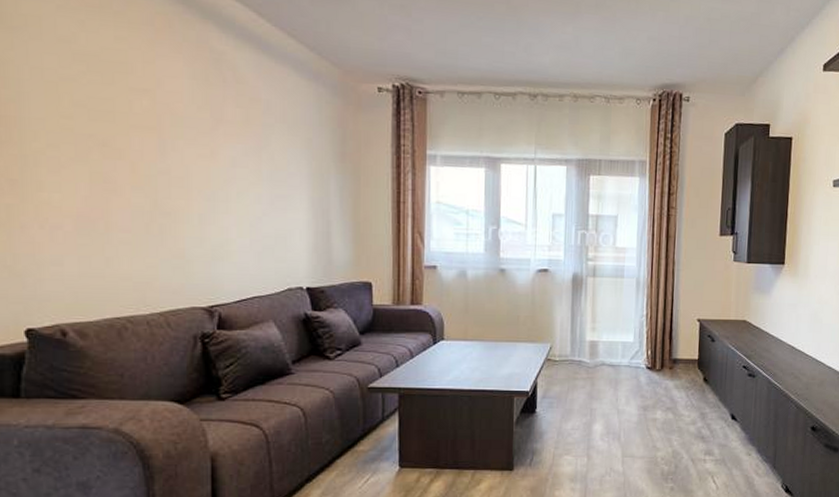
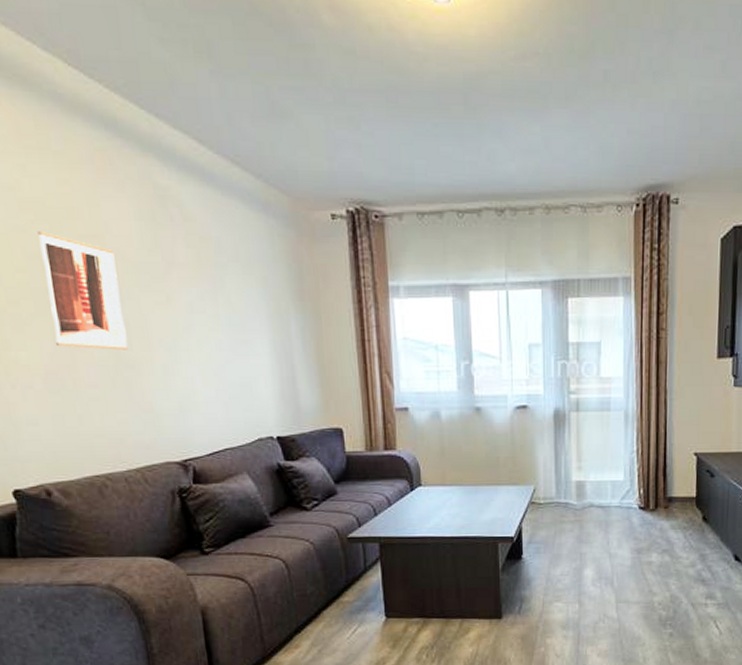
wall art: none [88,82,166,198] -> present [38,231,128,350]

